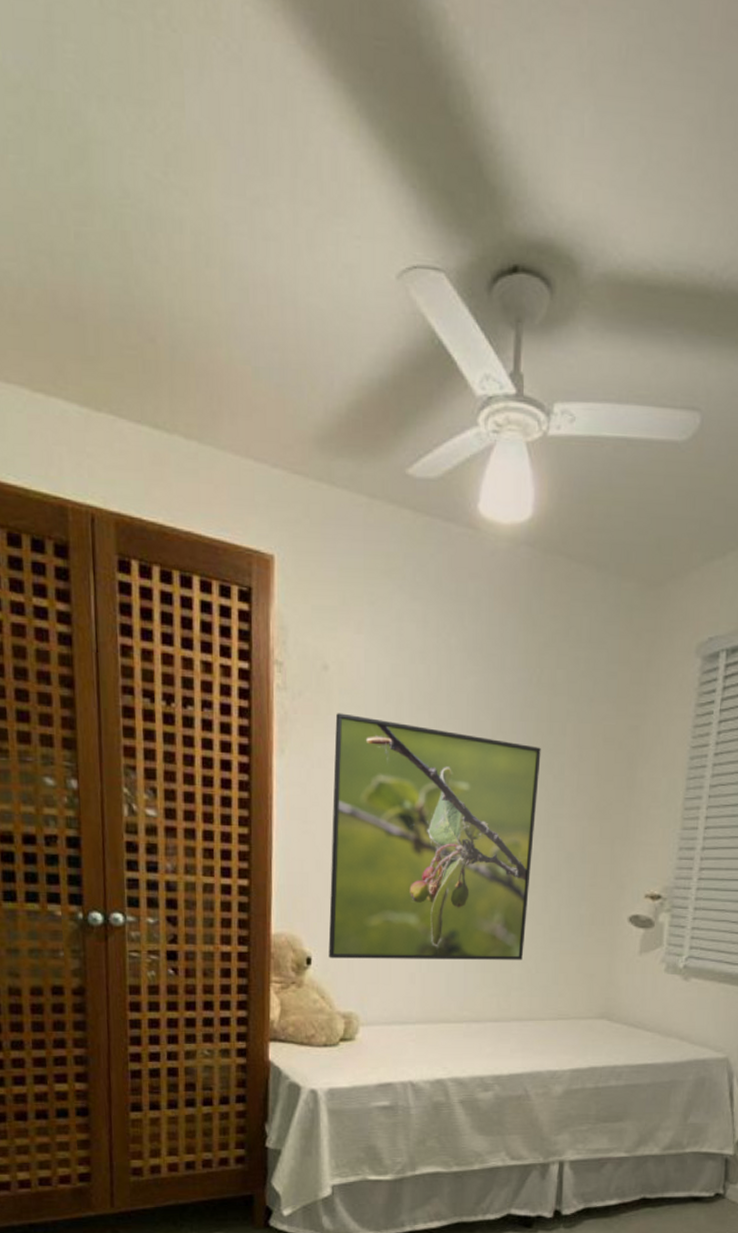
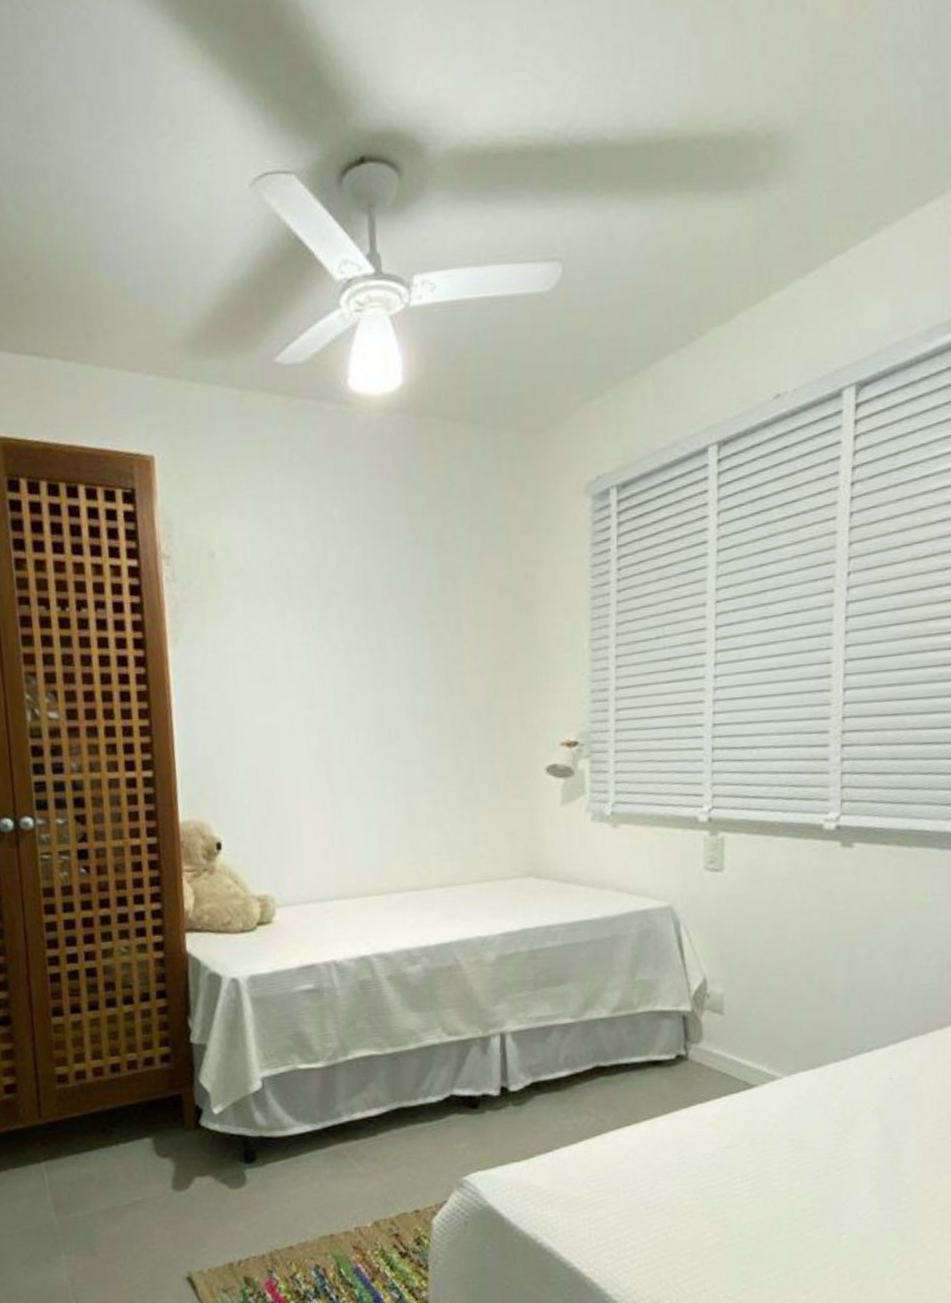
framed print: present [328,713,541,960] -> none [226,597,439,842]

